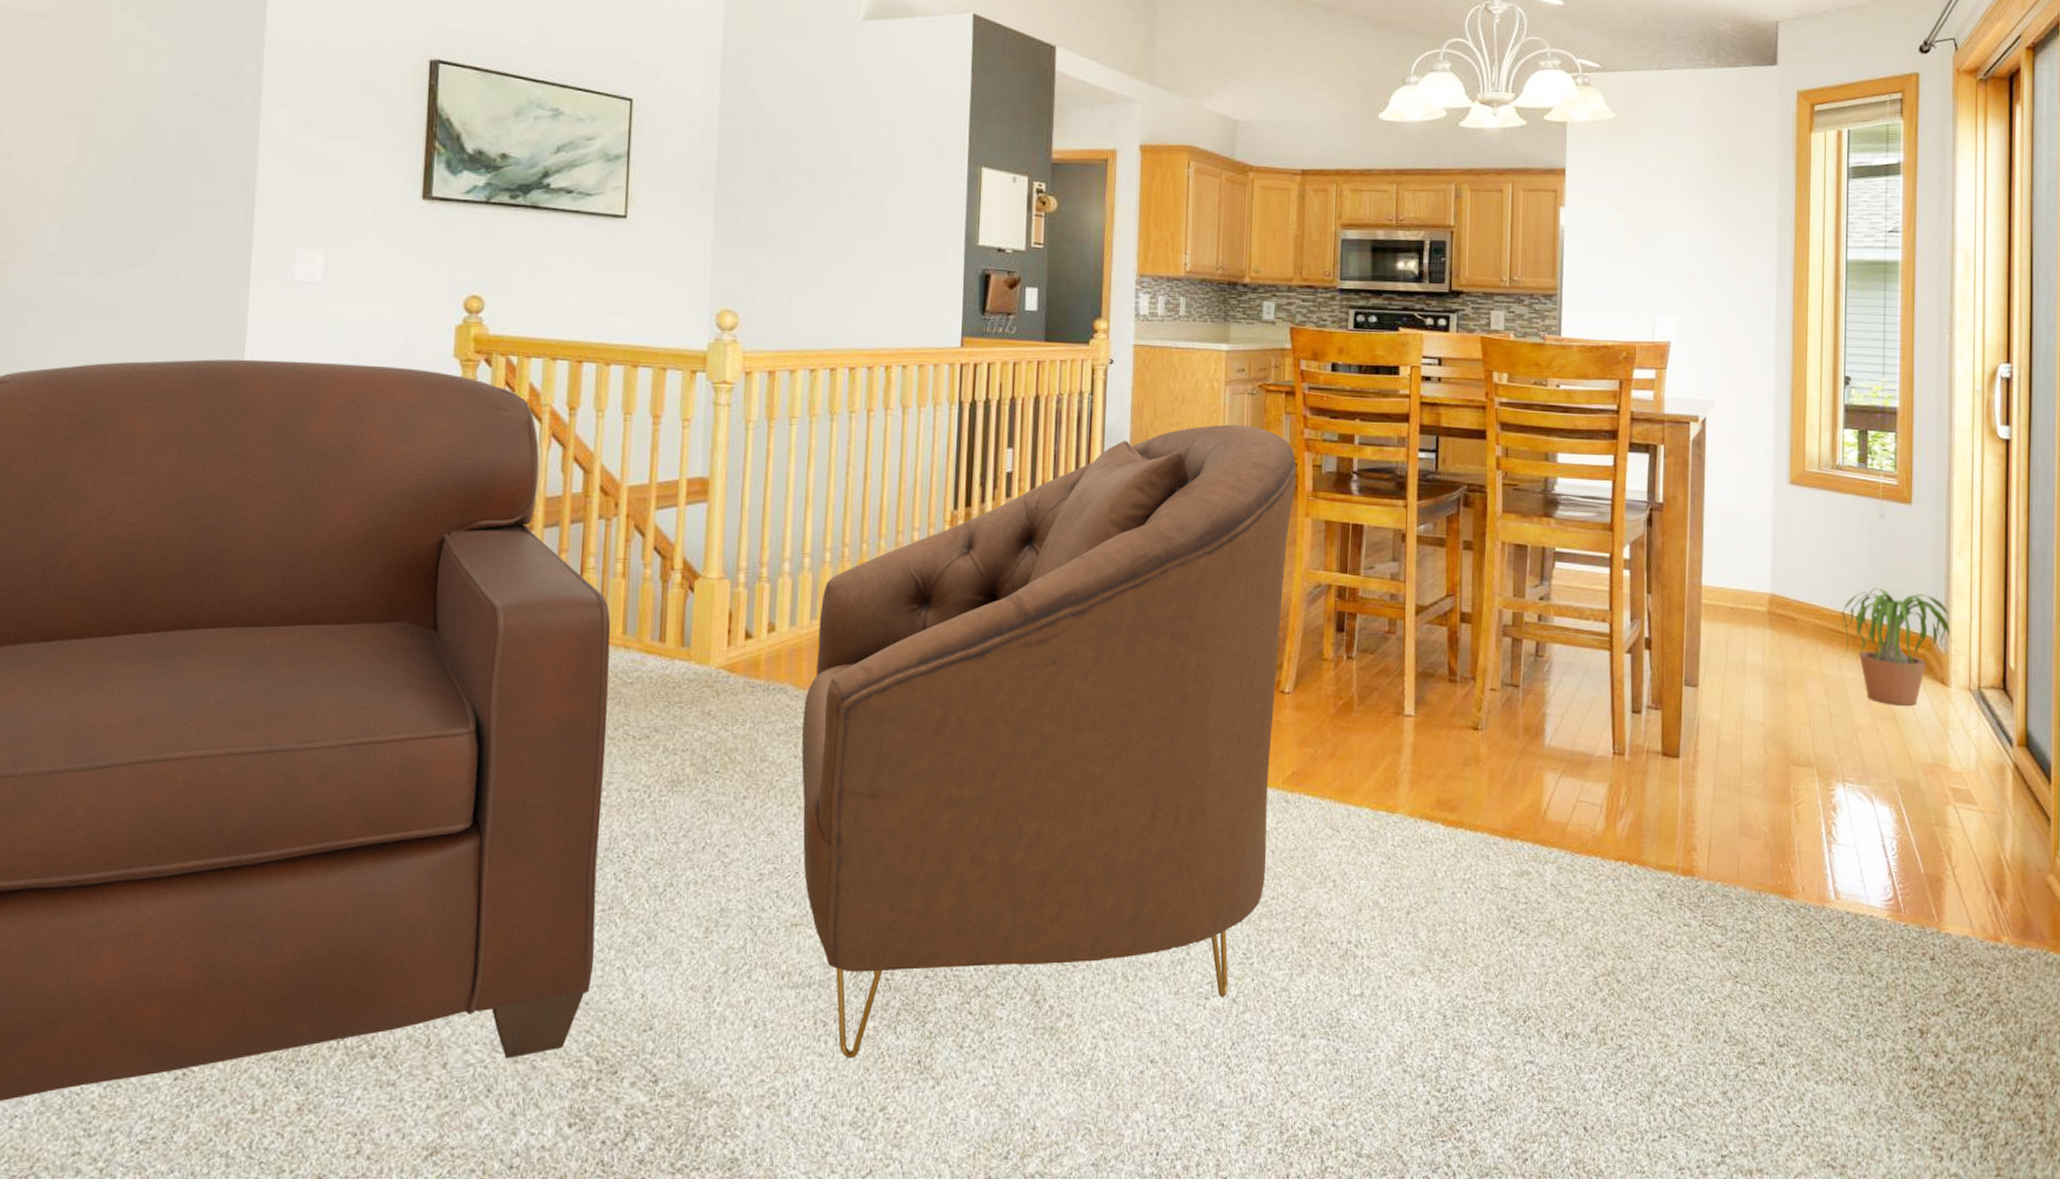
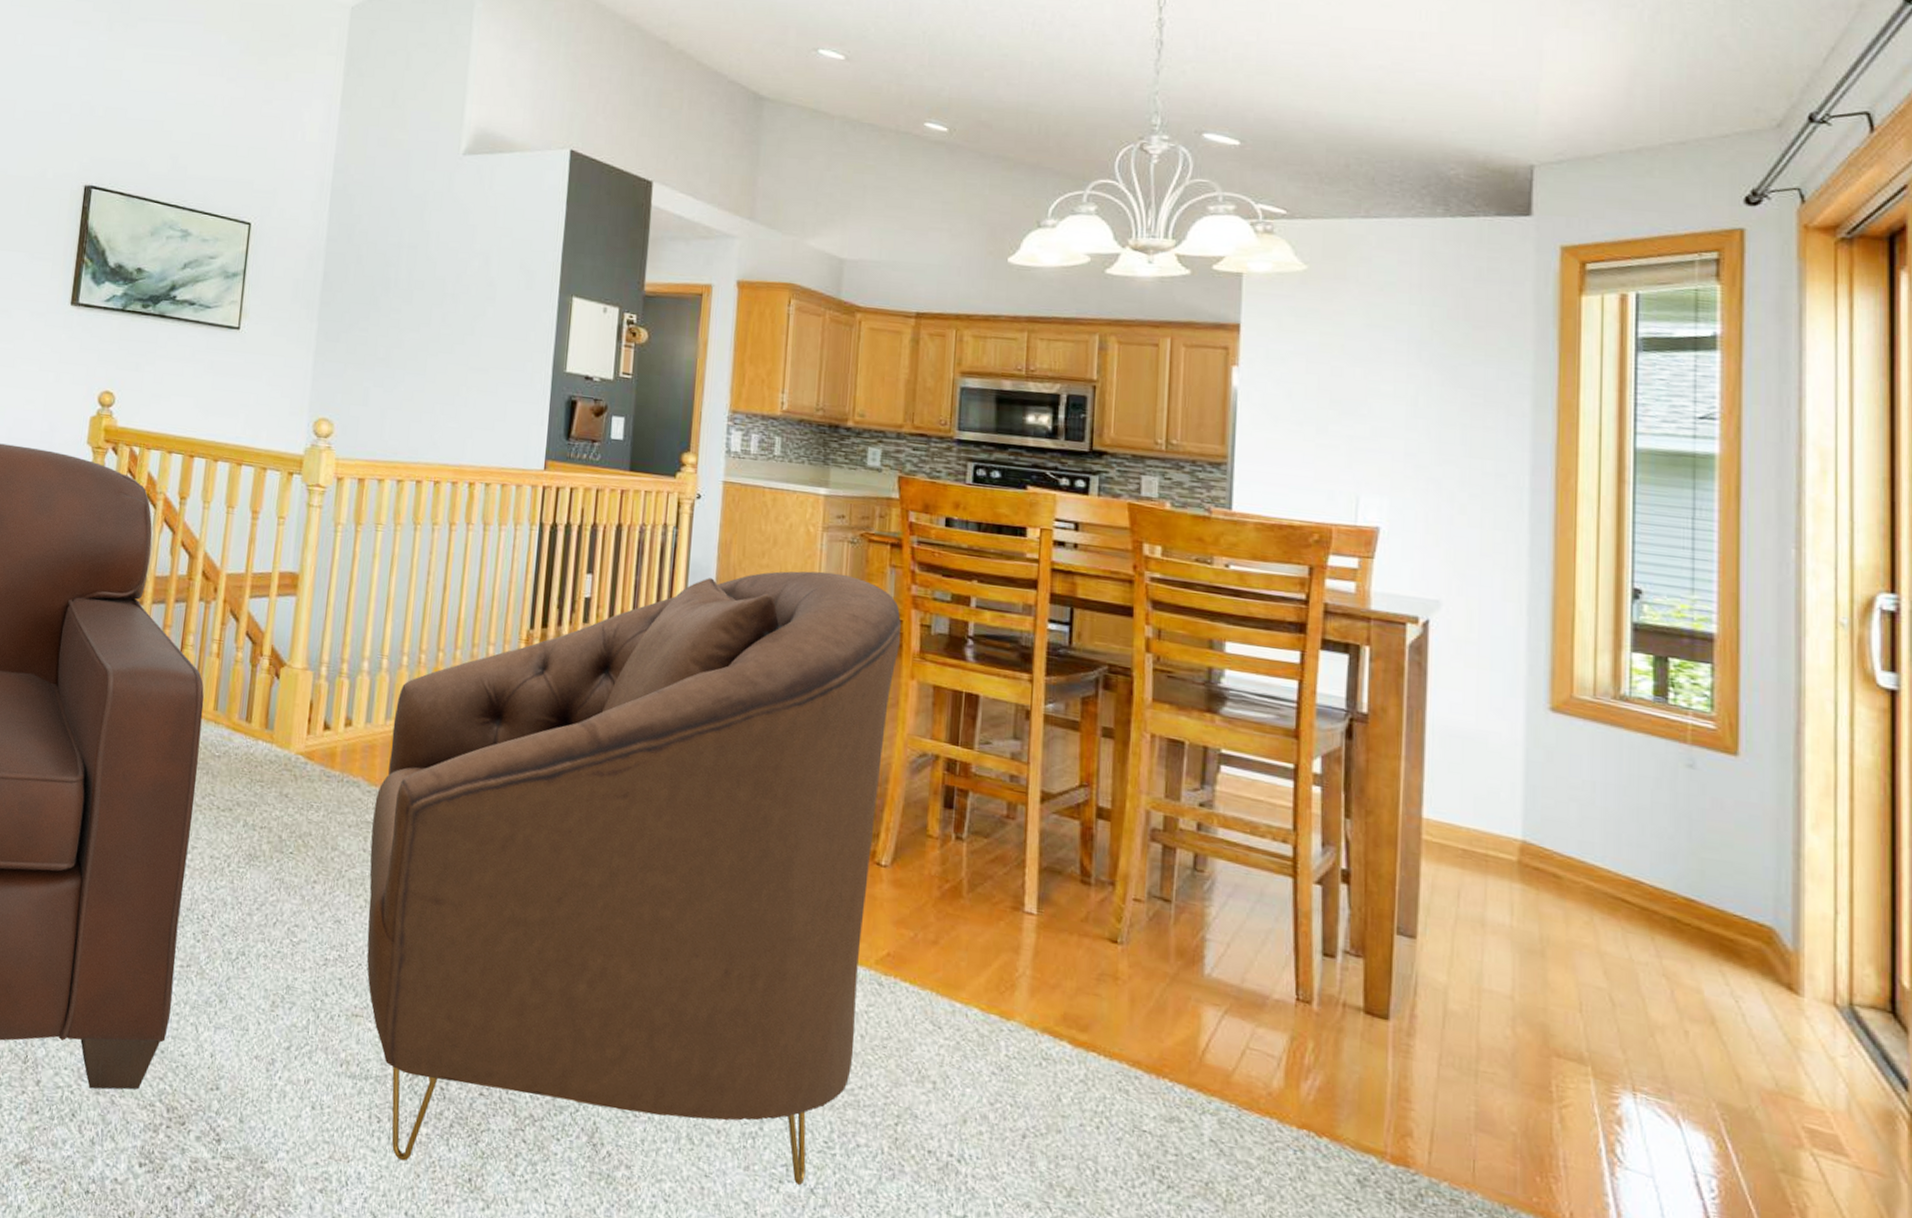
potted plant: present [1836,587,1963,705] -> none [1621,852,1823,1011]

